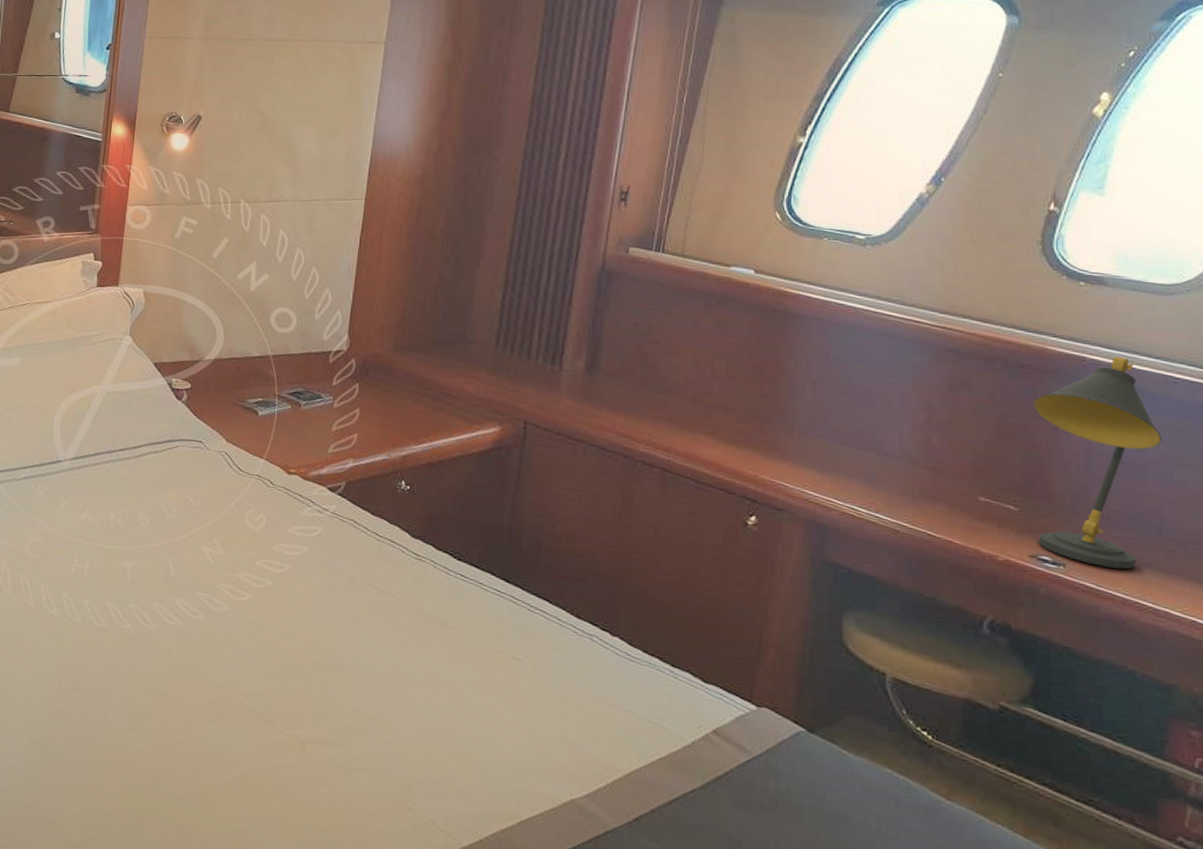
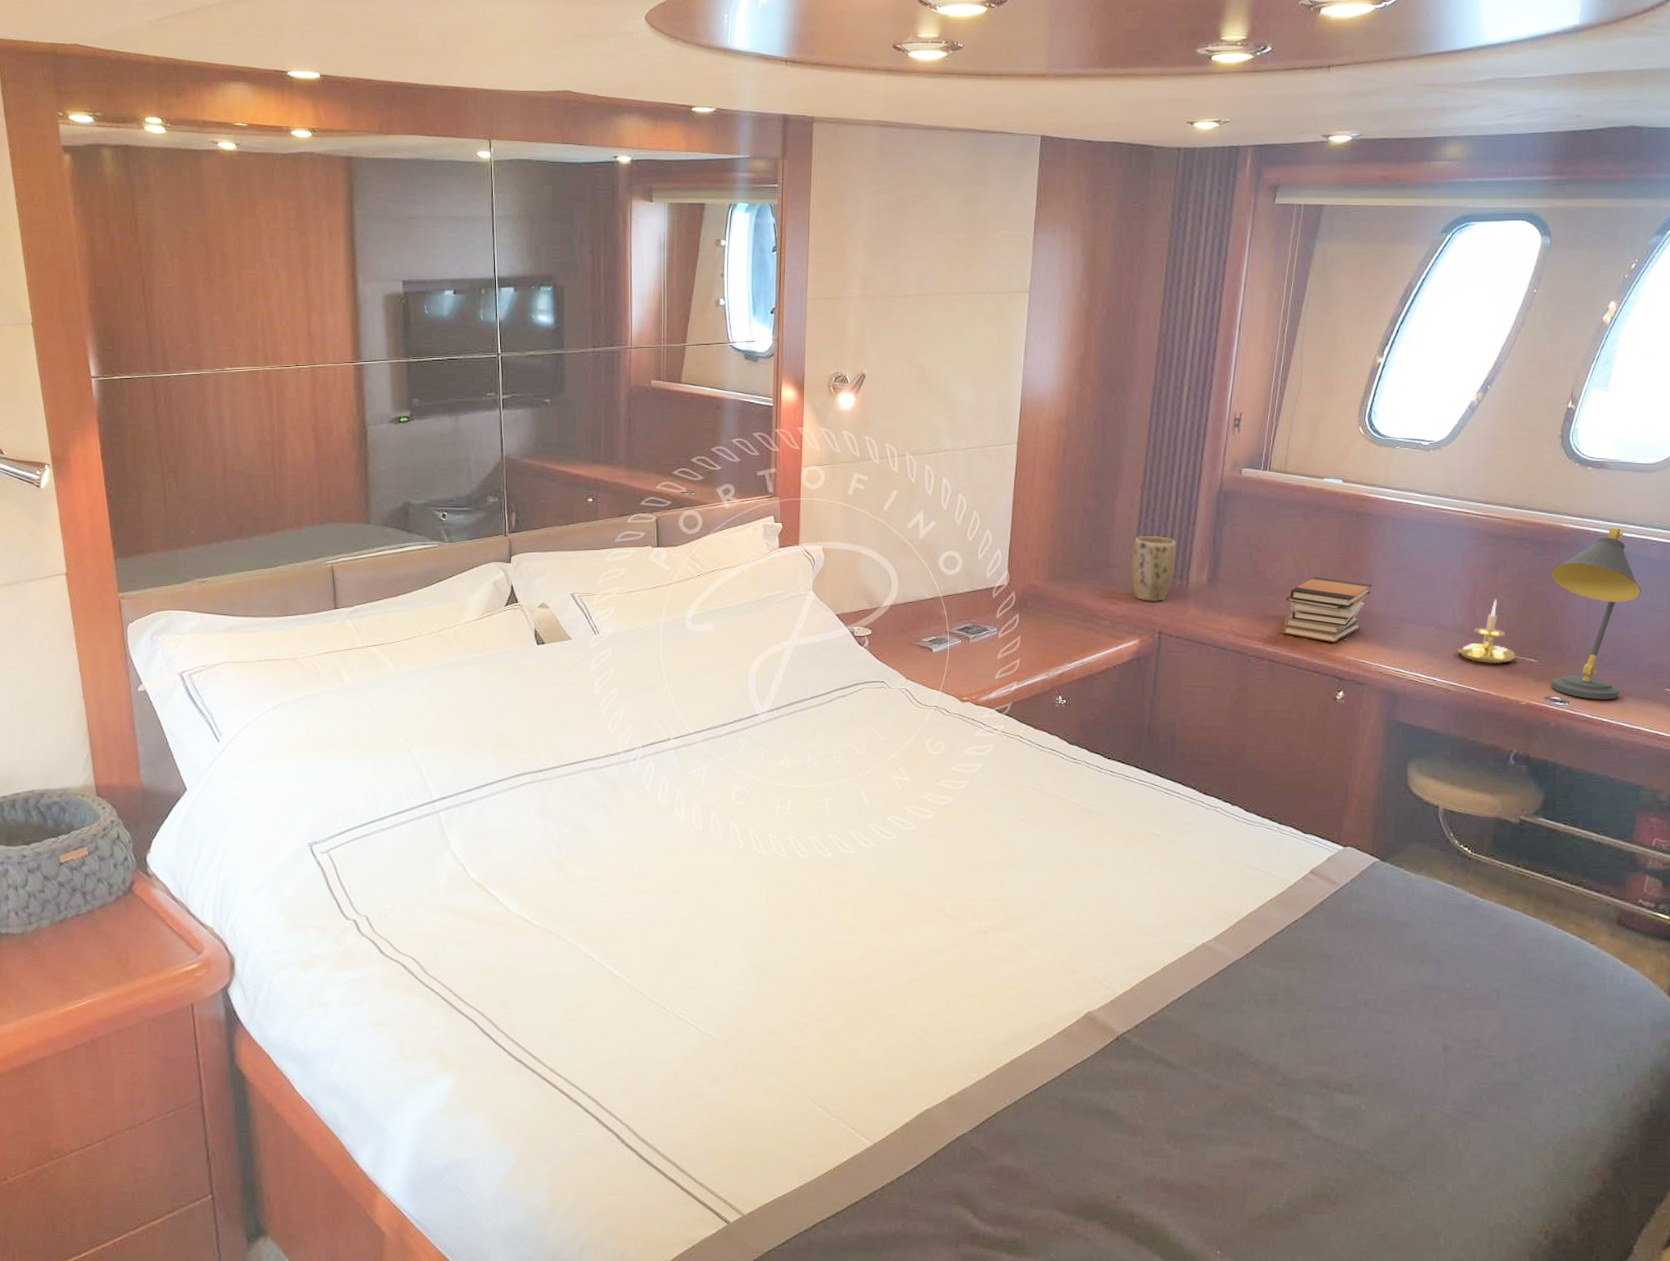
plant pot: none [493,311,548,387] -> present [1132,536,1176,602]
book stack: none [678,377,792,457] -> present [1282,576,1372,643]
candle holder: none [907,428,988,507] -> present [1457,600,1516,664]

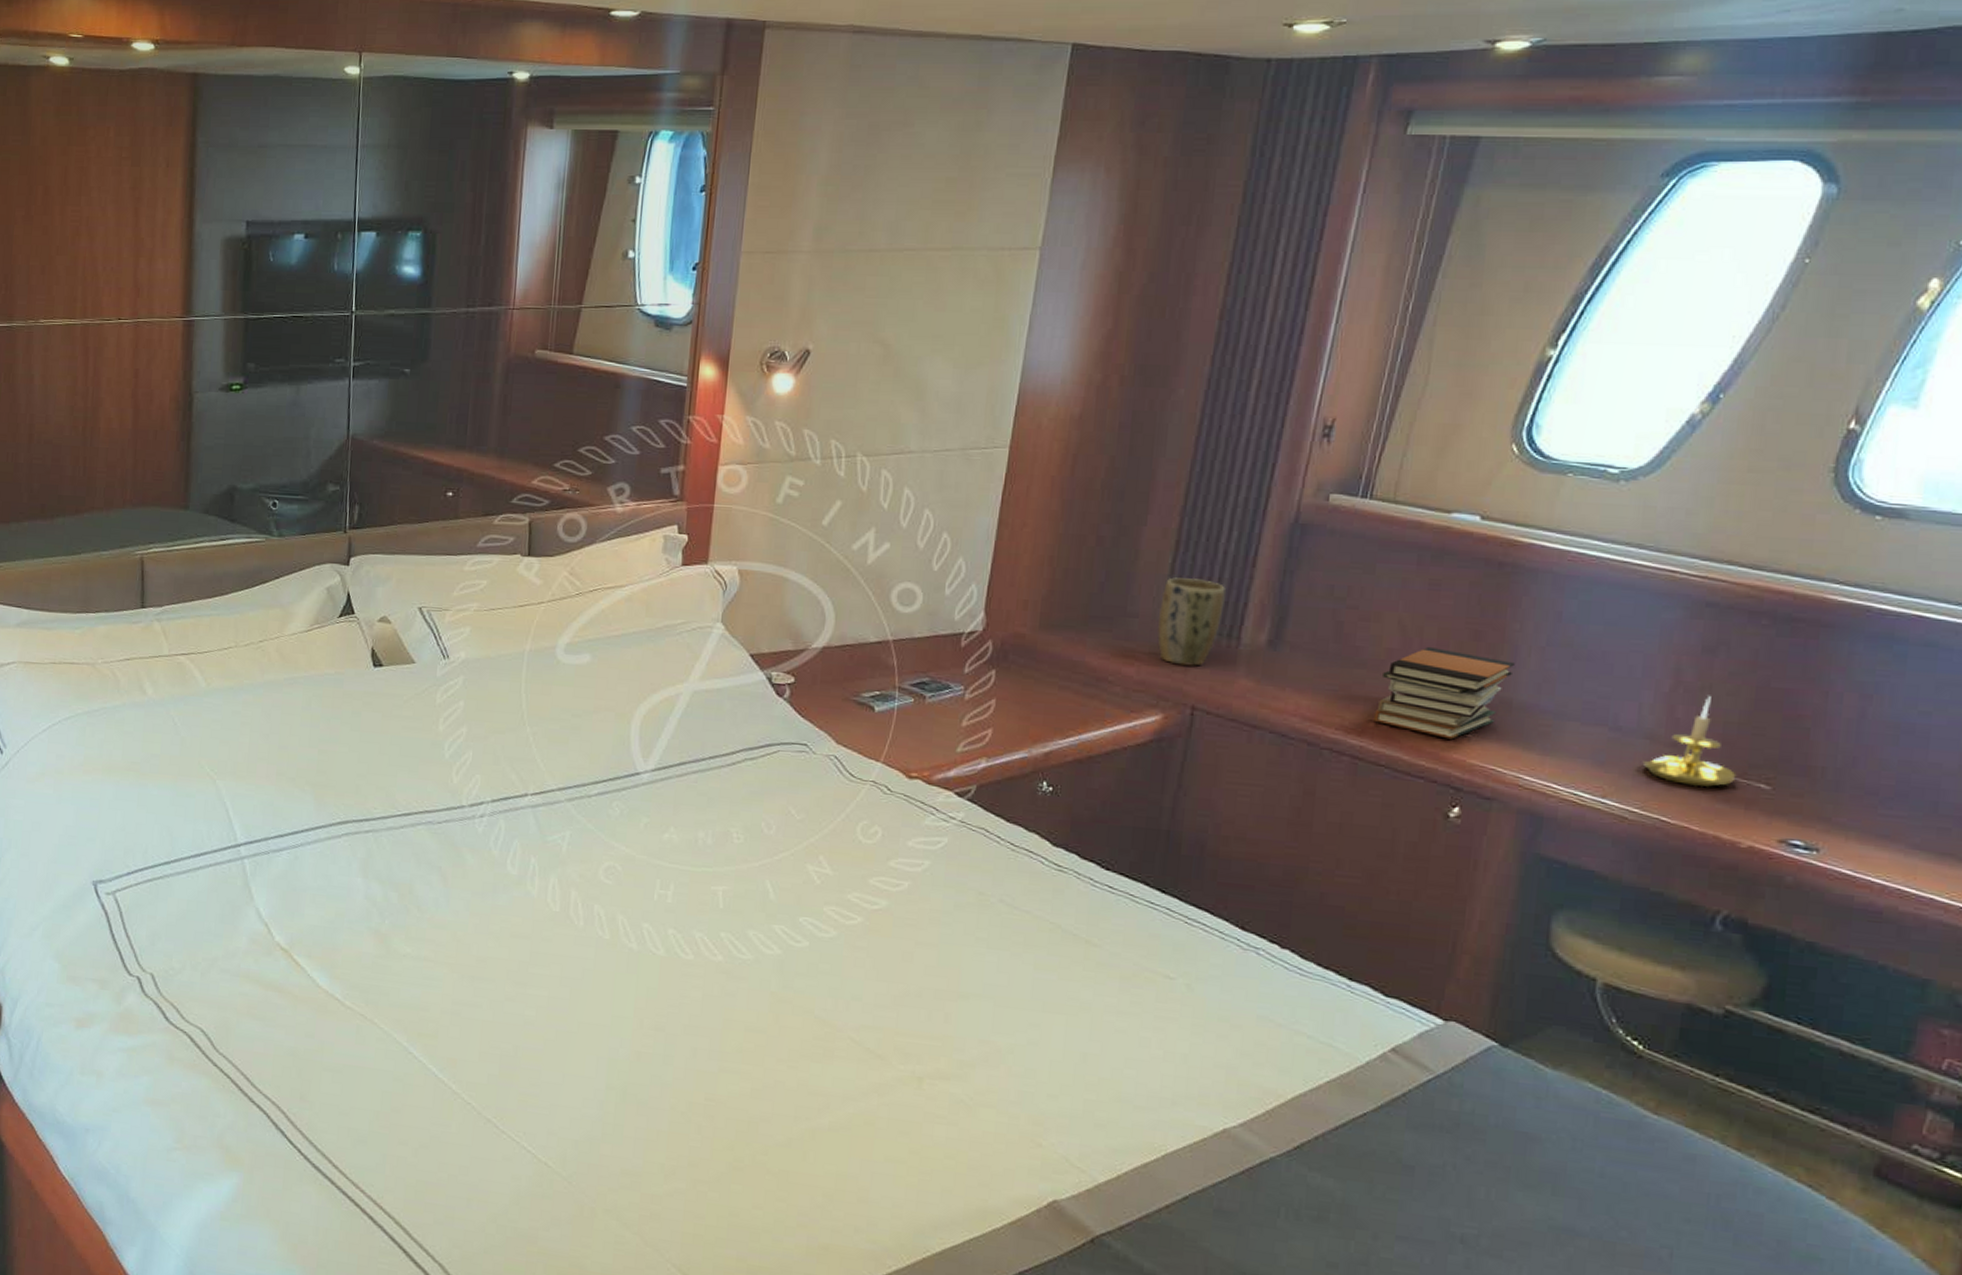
desk lamp: present [1551,528,1641,700] -> none [1790,604,1951,852]

